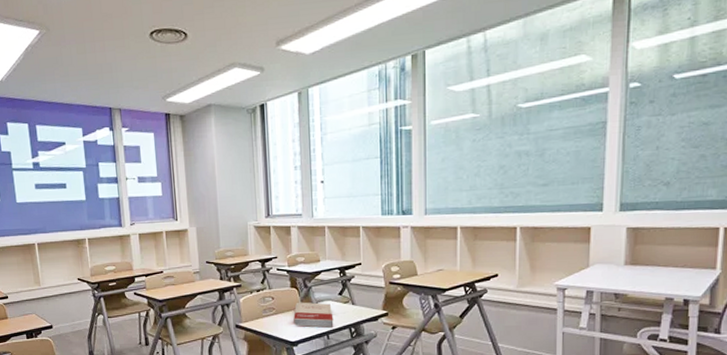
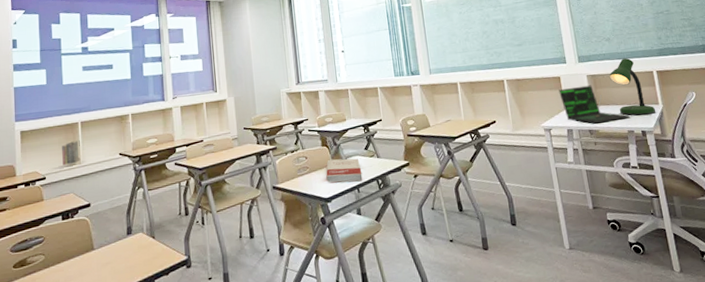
books: none [21,262,40,286] -> present [62,140,81,165]
laptop: none [585,240,673,288] -> present [559,85,630,125]
desk lamp: none [656,208,710,282] -> present [609,58,656,116]

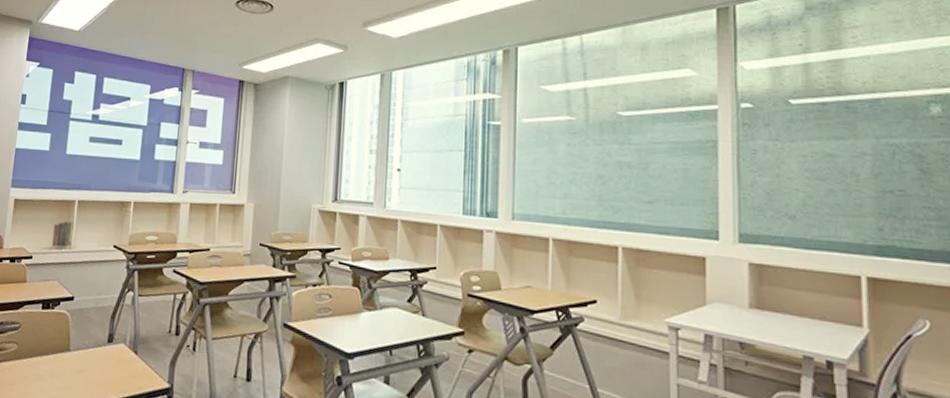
book: present [326,158,363,183] -> none [352,305,399,341]
laptop: present [559,85,630,125] -> none [700,275,810,339]
desk lamp: present [609,58,656,116] -> none [785,248,857,340]

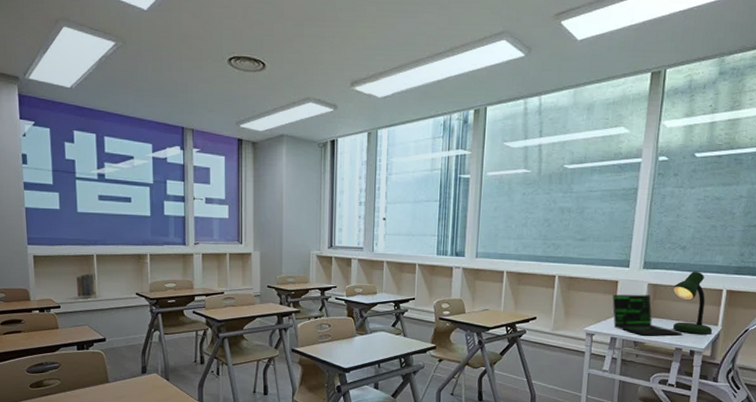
laptop: none [700,275,810,339] -> present [612,294,682,337]
desk lamp: none [785,248,857,340] -> present [672,271,713,335]

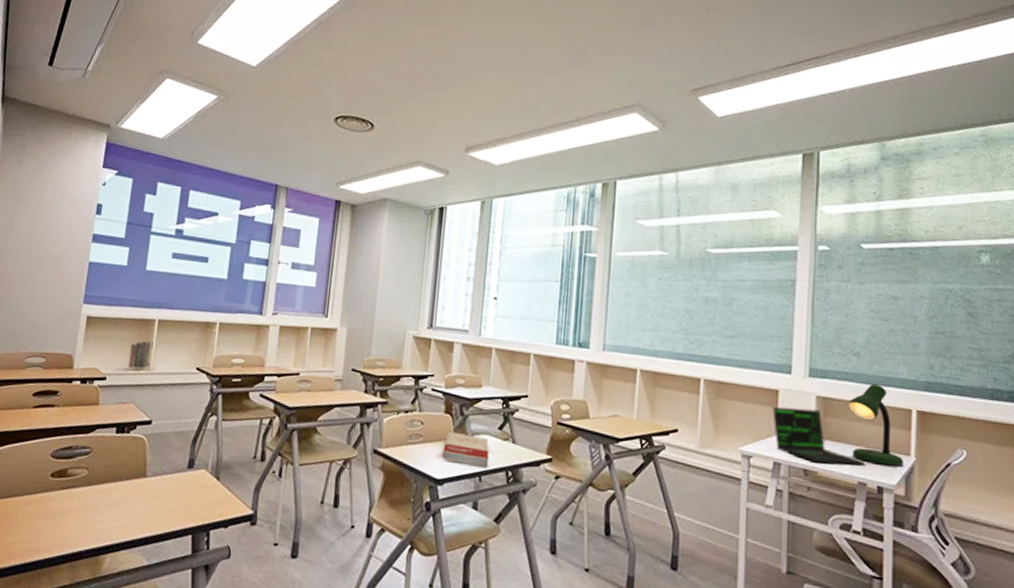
book: none [348,332,386,357] -> present [442,432,490,468]

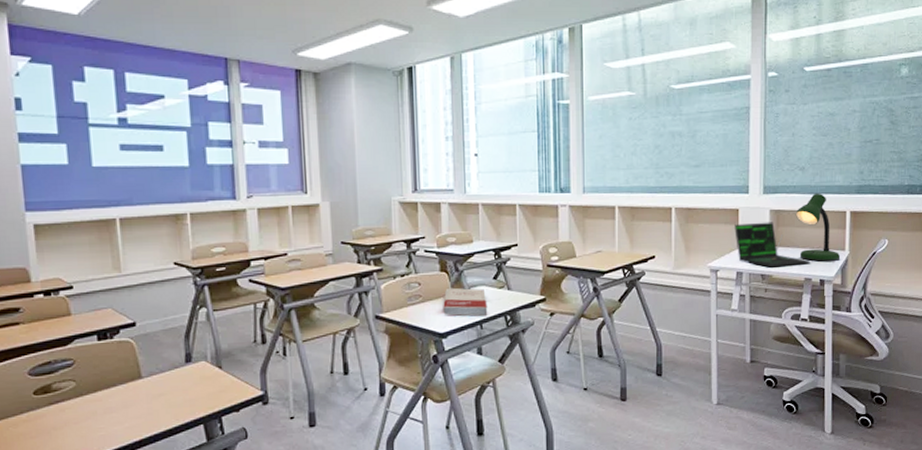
books: present [128,341,153,369] -> none [94,242,121,273]

